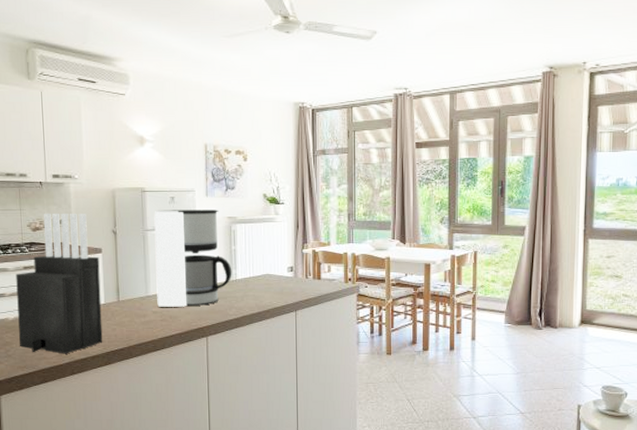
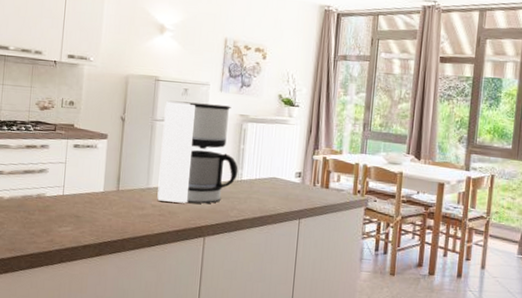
knife block: present [16,213,103,354] -> none [11,92,104,241]

